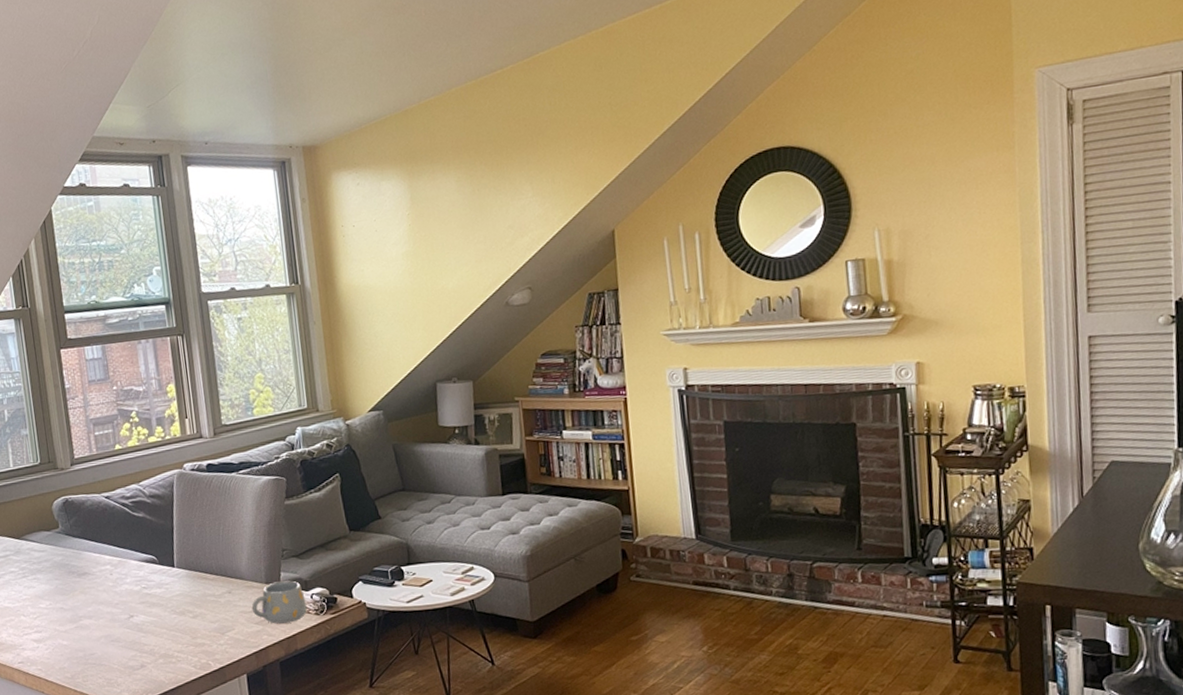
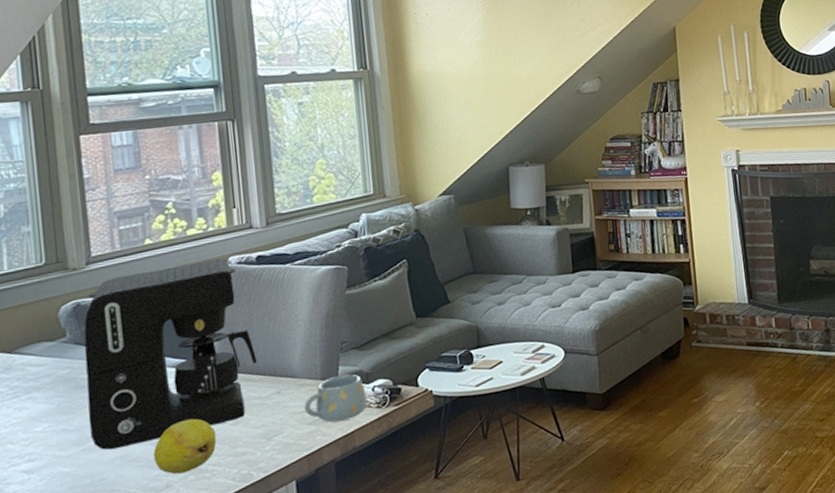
coffee maker: none [72,464,210,629] -> present [84,258,257,450]
fruit: none [130,608,180,657] -> present [153,418,217,475]

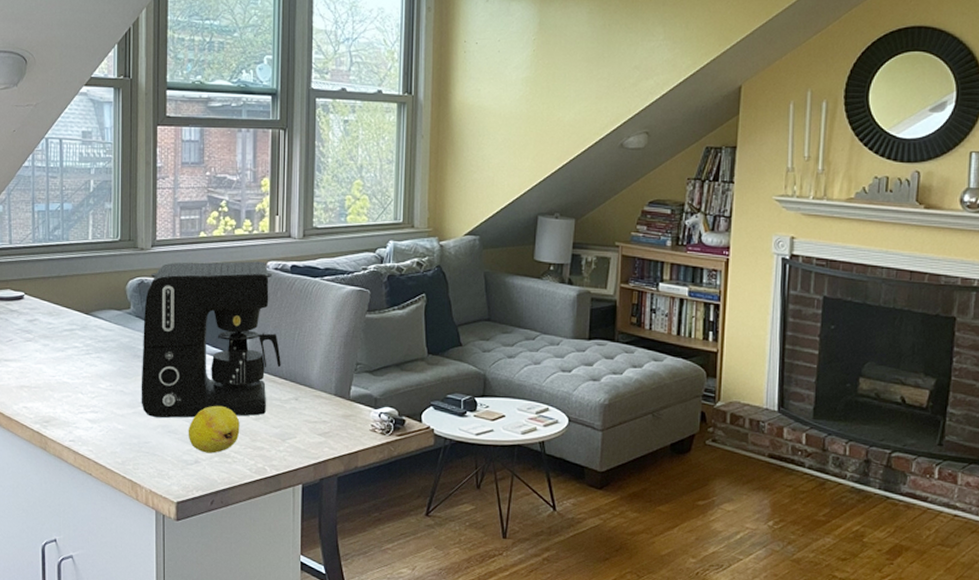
mug: present [304,374,368,423] -> none [317,395,373,439]

